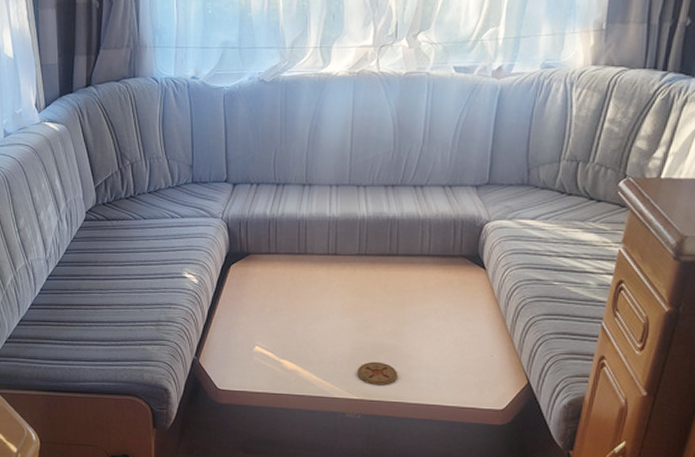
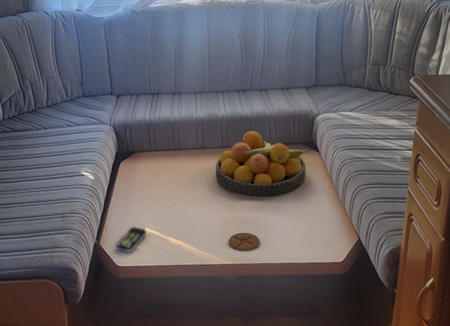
remote control: none [217,342,256,374] -> present [115,226,147,253]
fruit bowl: none [348,236,472,321] -> present [215,130,309,197]

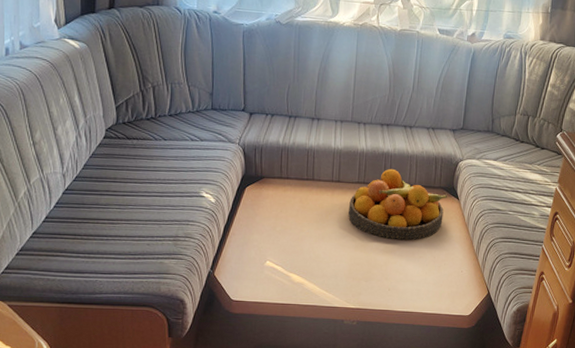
remote control: present [115,226,147,253] -> none [231,257,267,286]
coaster: present [228,232,260,251] -> none [354,275,388,296]

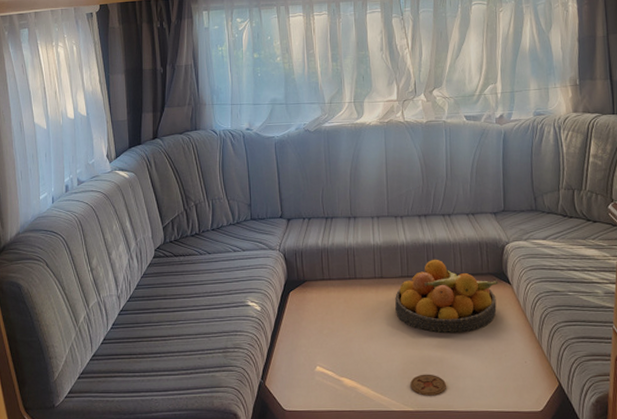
coaster: none [354,275,388,296] -> present [410,374,446,396]

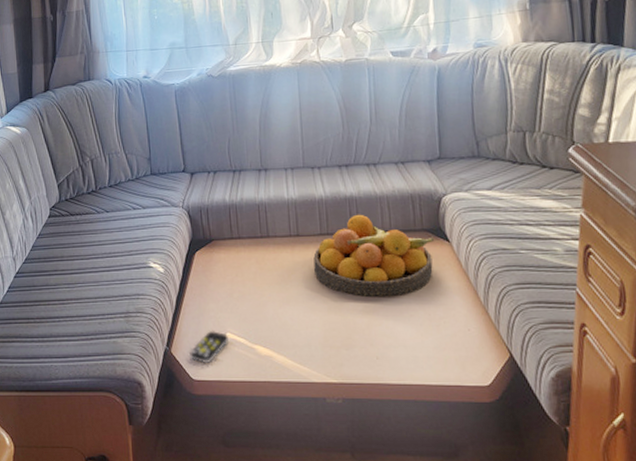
remote control: none [282,364,318,395] -> present [189,330,228,363]
coaster: present [410,374,446,396] -> none [333,342,375,367]

